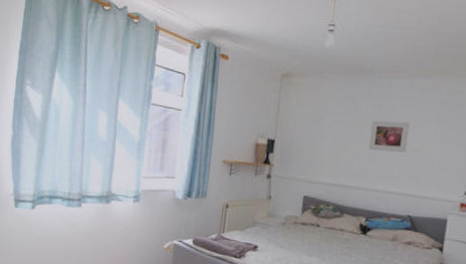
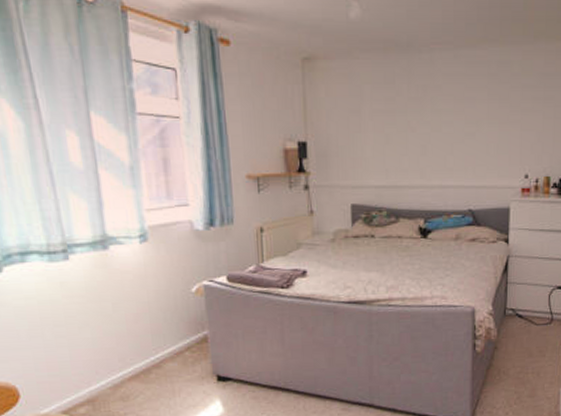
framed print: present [368,120,410,153] -> none [416,102,459,141]

